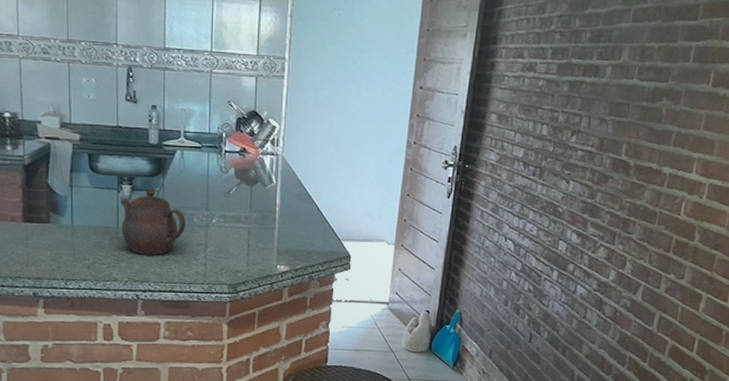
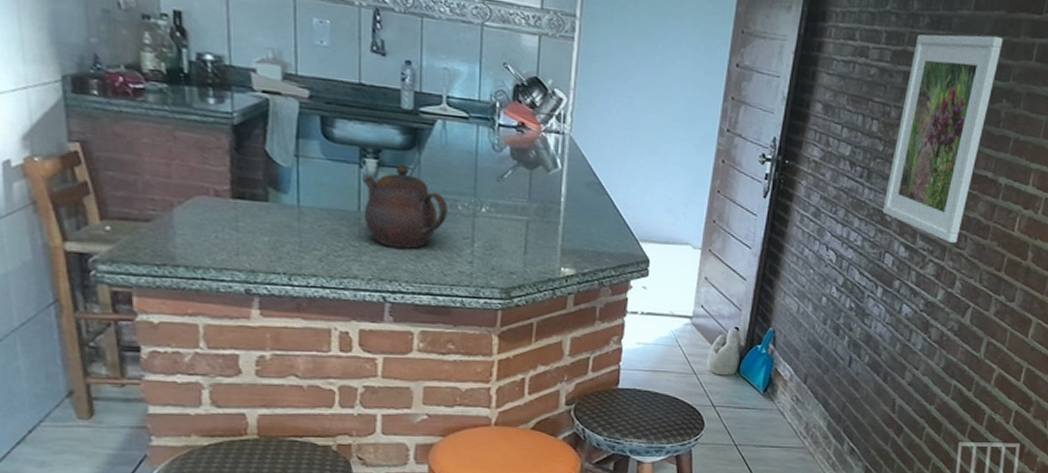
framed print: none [555,43,661,229] -> present [882,34,1003,244]

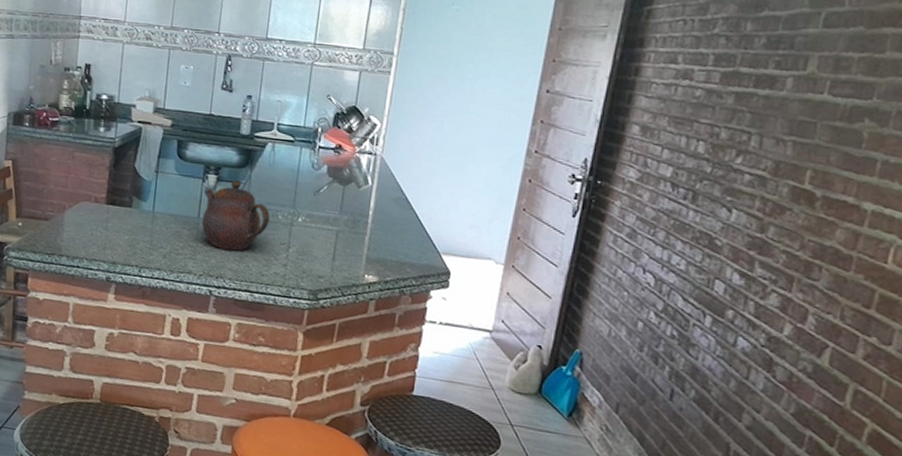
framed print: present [882,34,1003,244] -> none [711,53,862,274]

